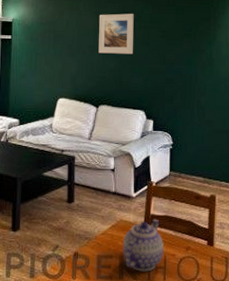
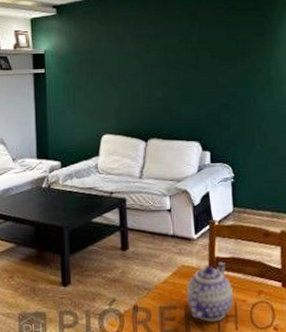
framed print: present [98,13,134,54] -> none [141,34,181,81]

